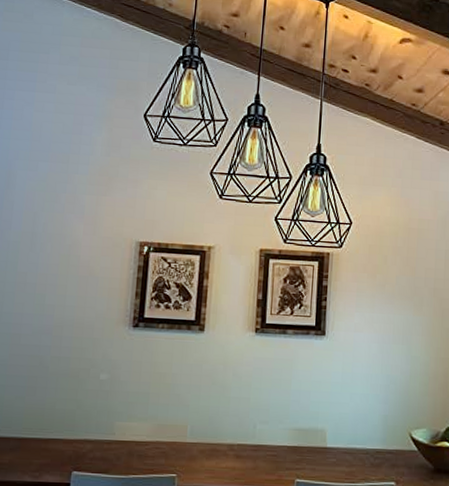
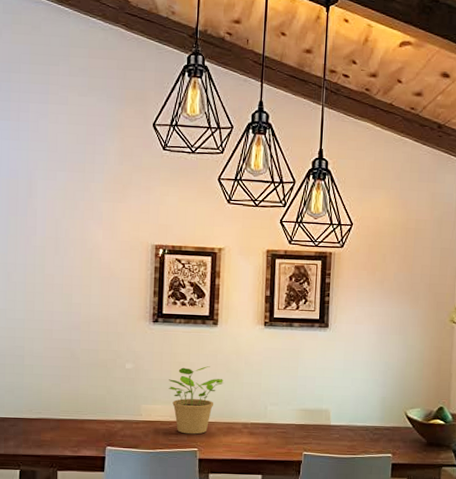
potted plant: none [146,378,208,457] -> present [168,366,223,435]

